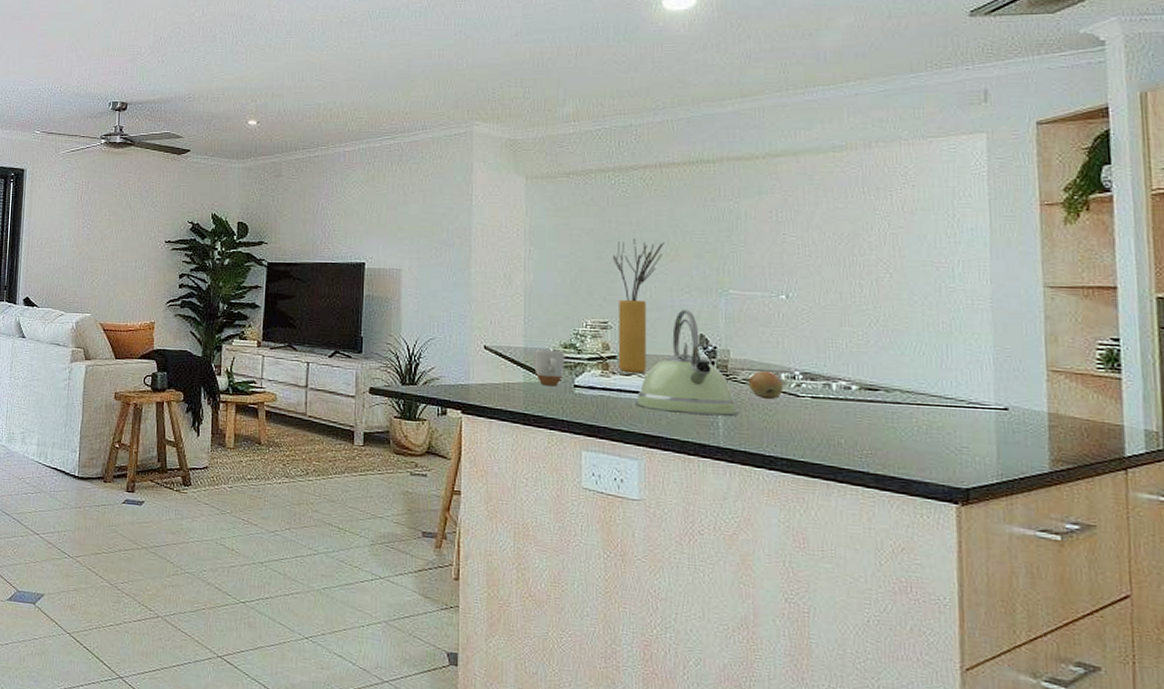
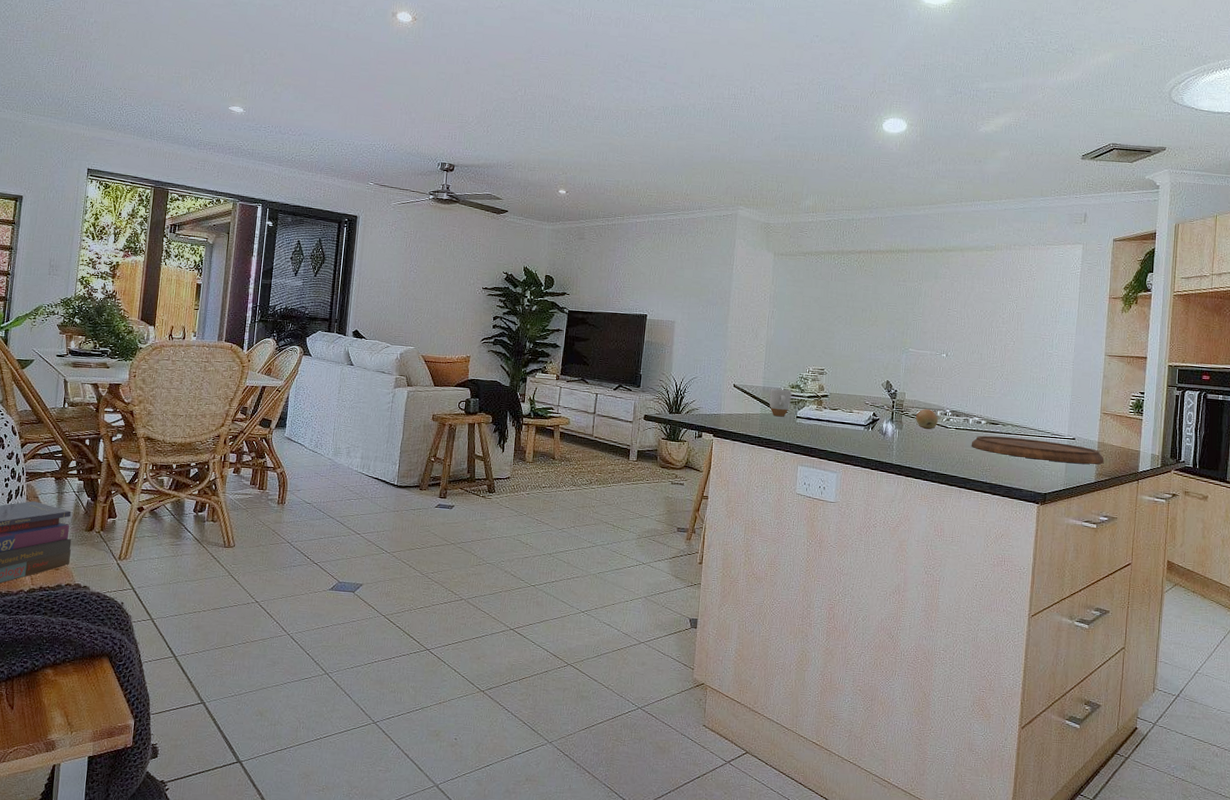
vase: present [612,238,664,373] -> none [828,306,868,408]
kettle: present [636,310,739,417] -> none [838,362,907,442]
cutting board: none [838,406,1062,446] -> present [971,435,1104,464]

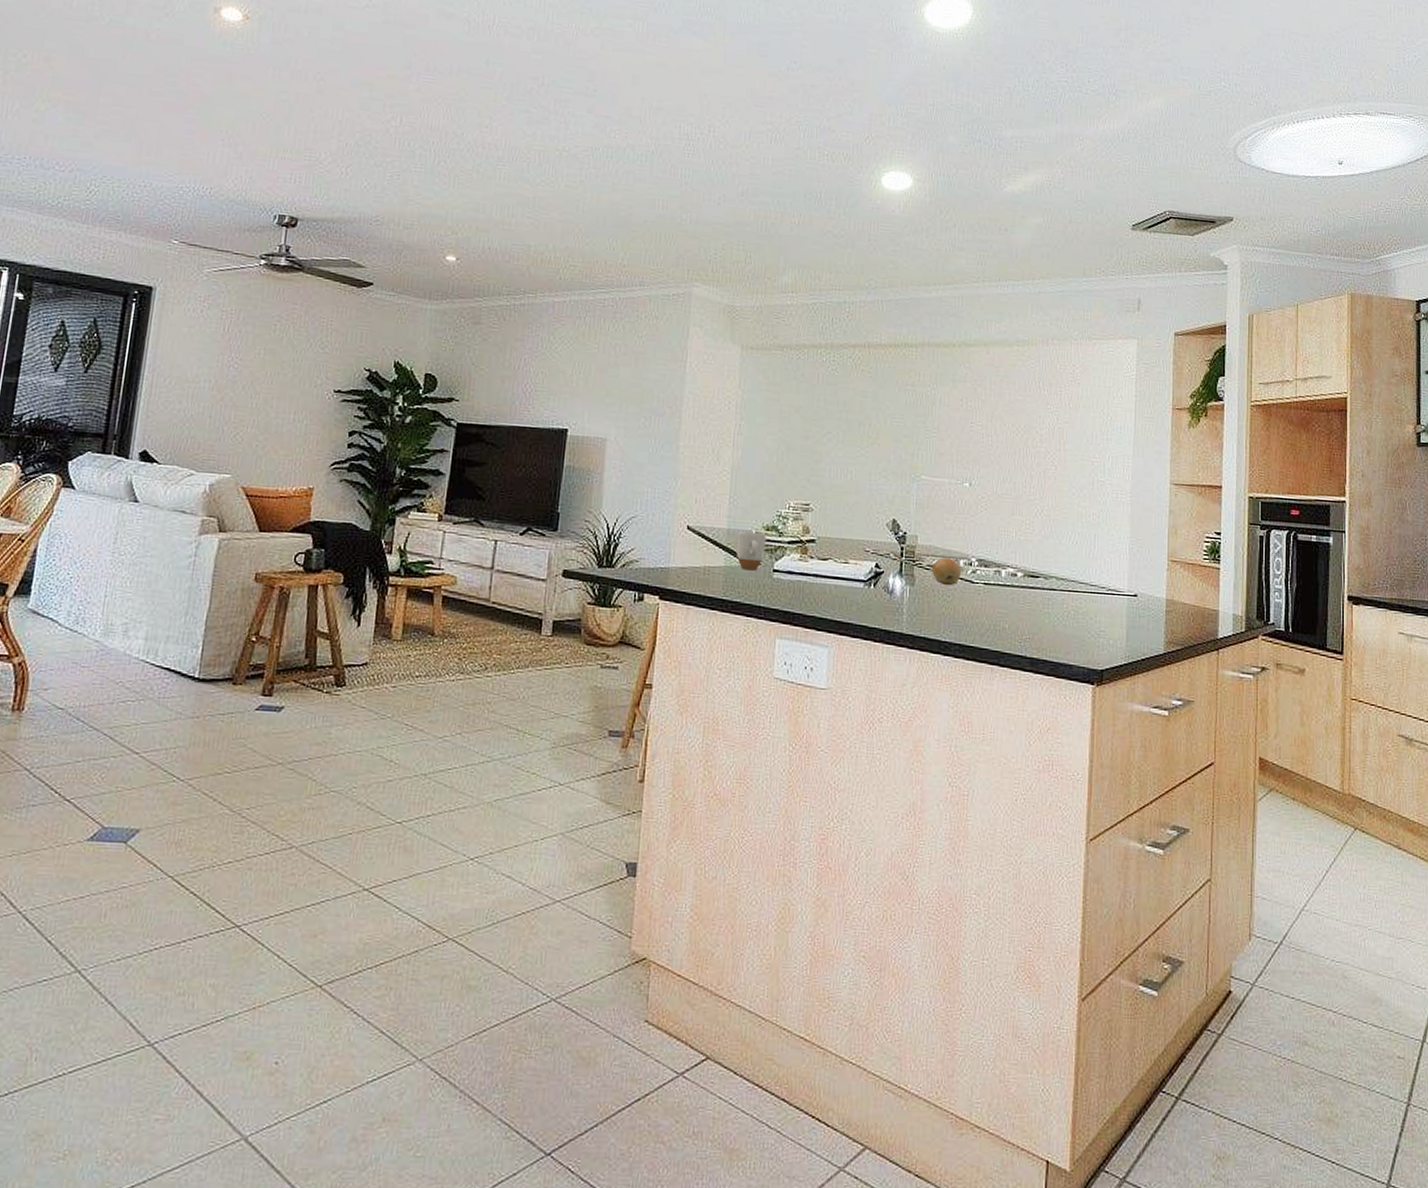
cutting board: present [971,435,1104,464] -> none [1004,592,1175,629]

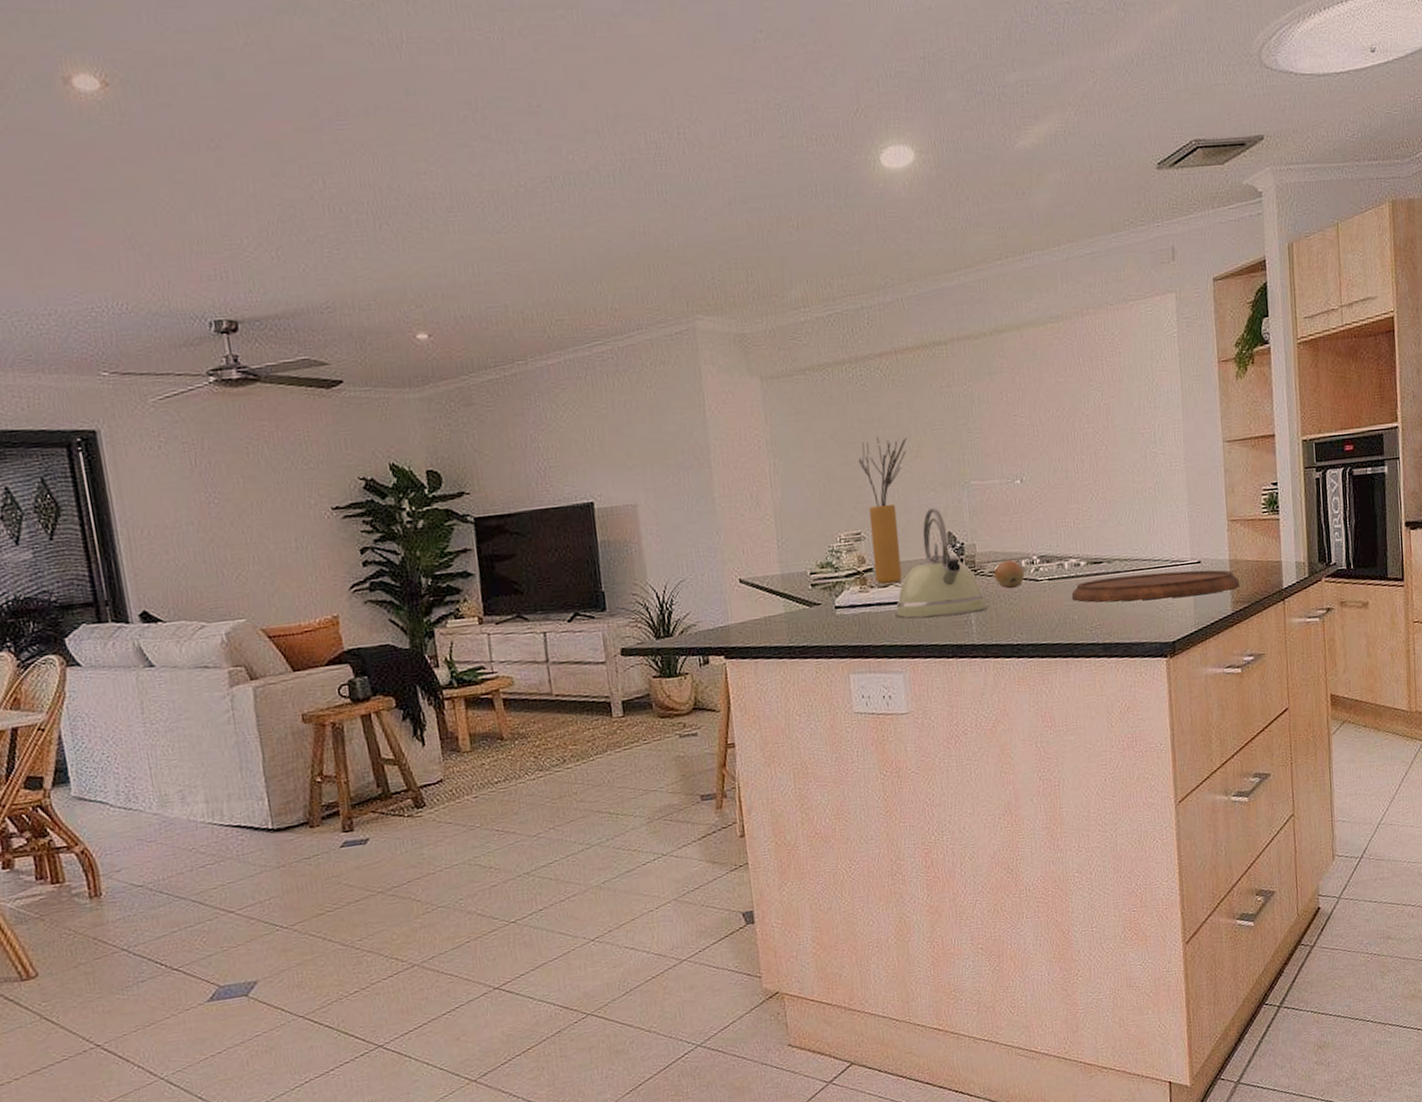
mug: present [736,531,766,571] -> none [791,572,824,613]
vase: none [816,418,867,557] -> present [858,436,907,584]
kettle: none [830,494,921,603] -> present [895,508,988,619]
cutting board: none [1004,592,1175,629] -> present [1071,569,1240,602]

